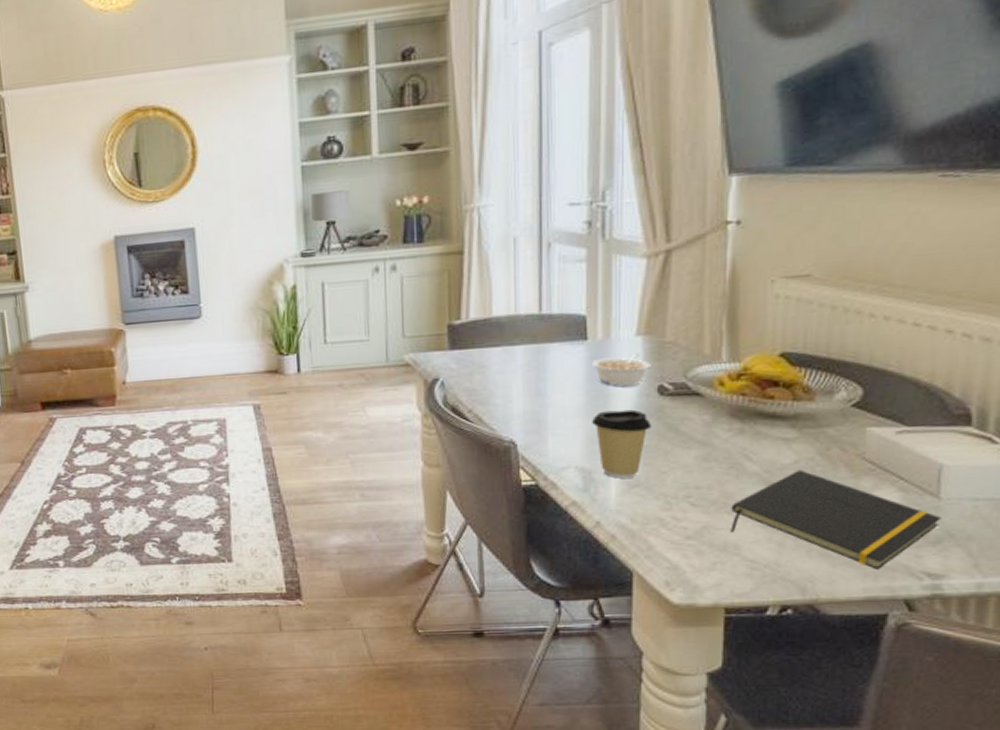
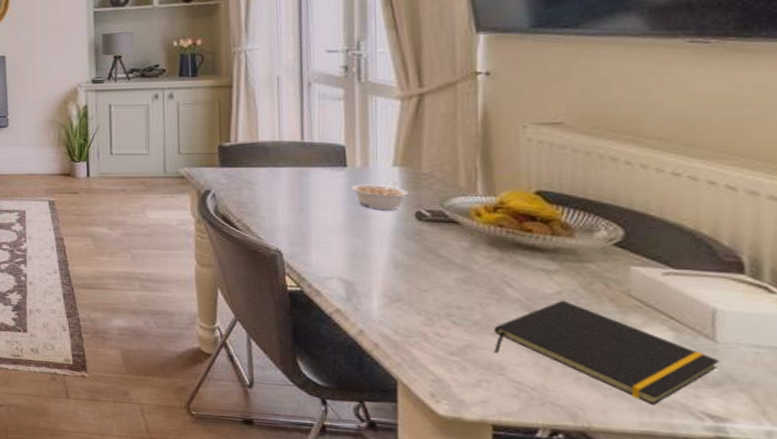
coffee cup: present [592,409,652,479] -> none [353,230,412,293]

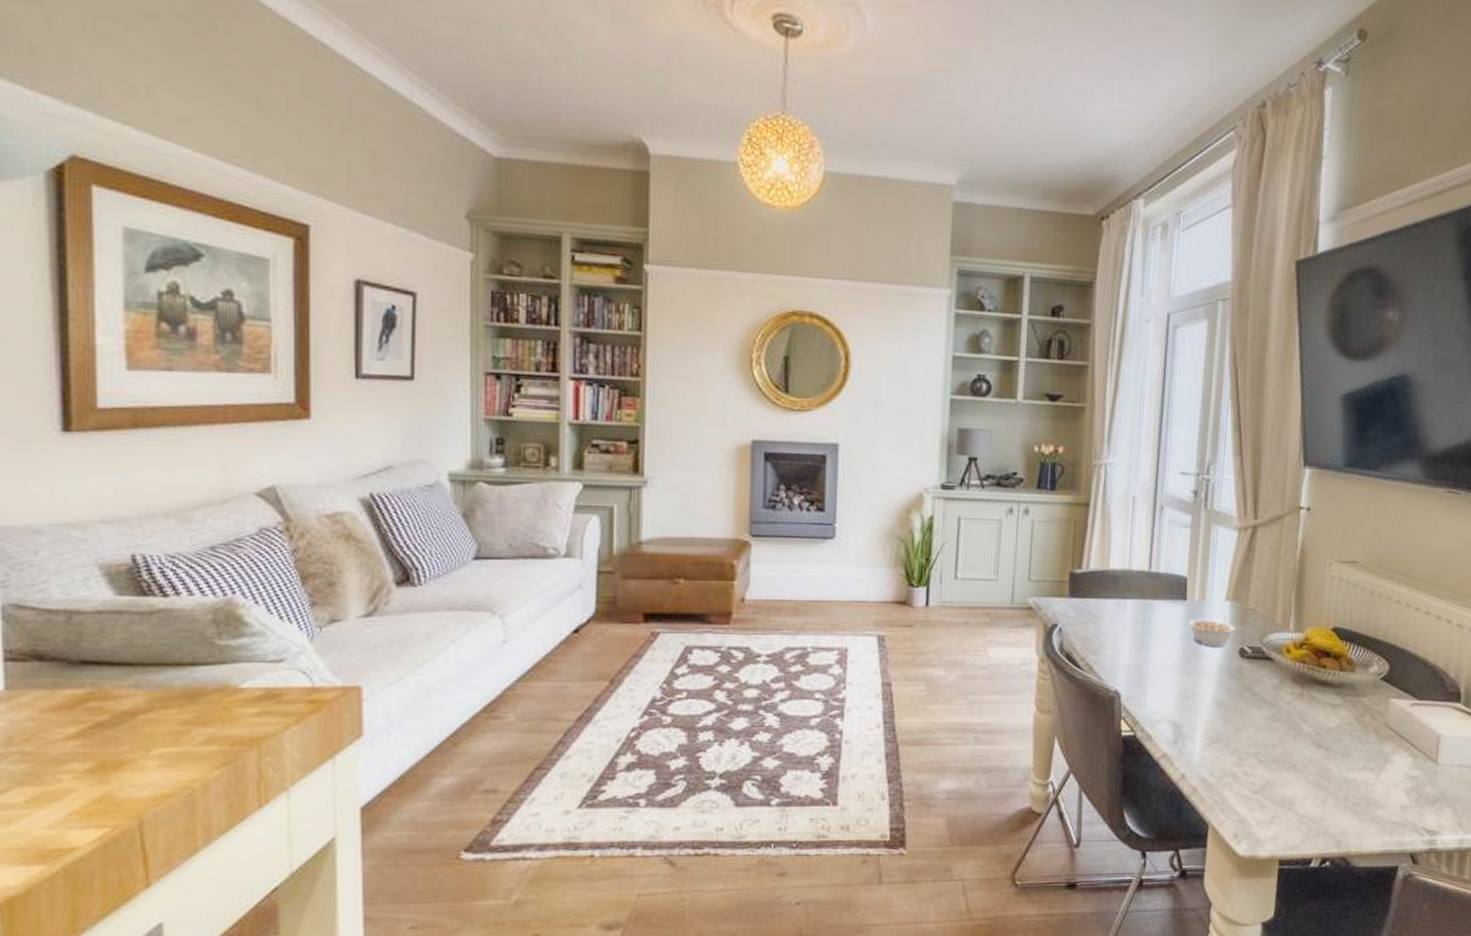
notepad: present [494,300,720,405] -> none [1287,733,1438,826]

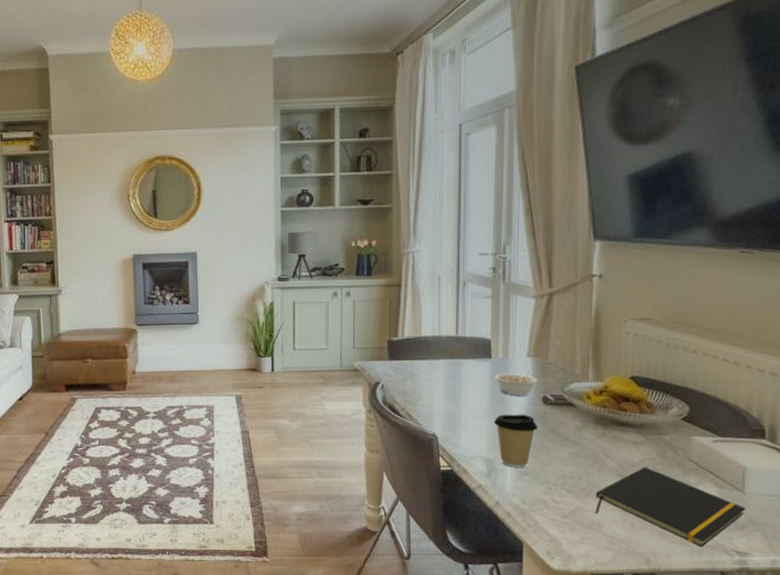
coffee cup: none [1185,668,1233,733] -> present [494,414,538,468]
notepad: none [1287,733,1438,826] -> present [595,467,746,547]

